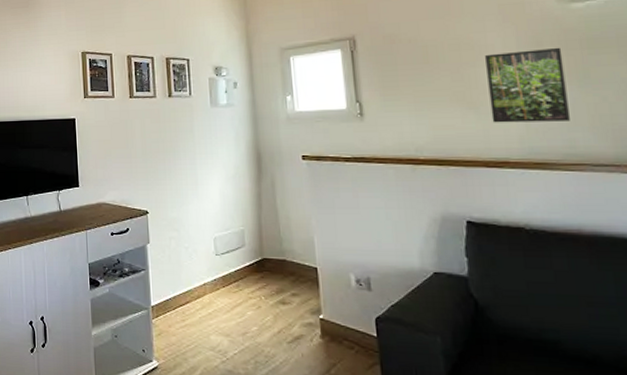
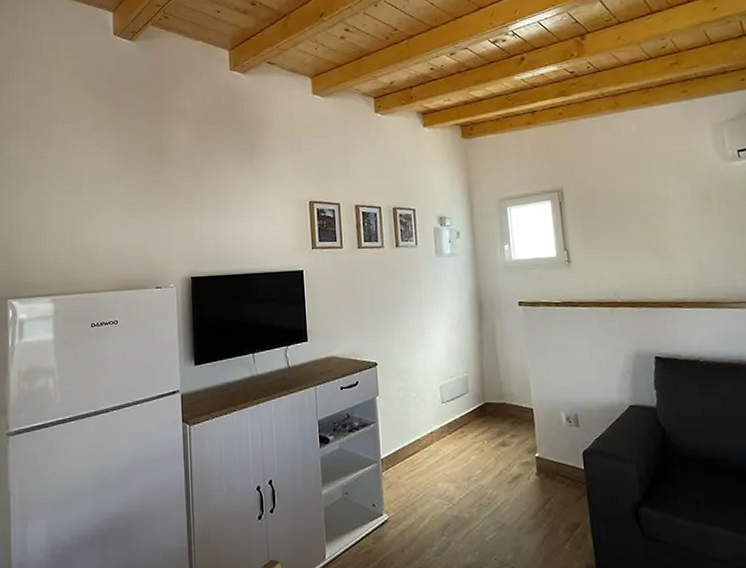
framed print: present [485,47,570,123] -> none [668,200,732,268]

